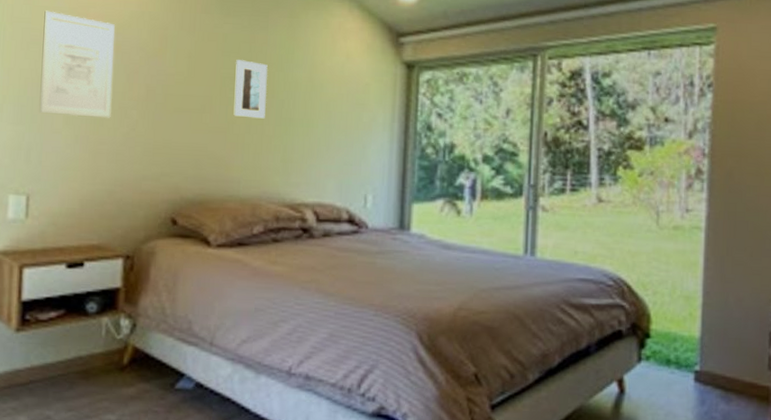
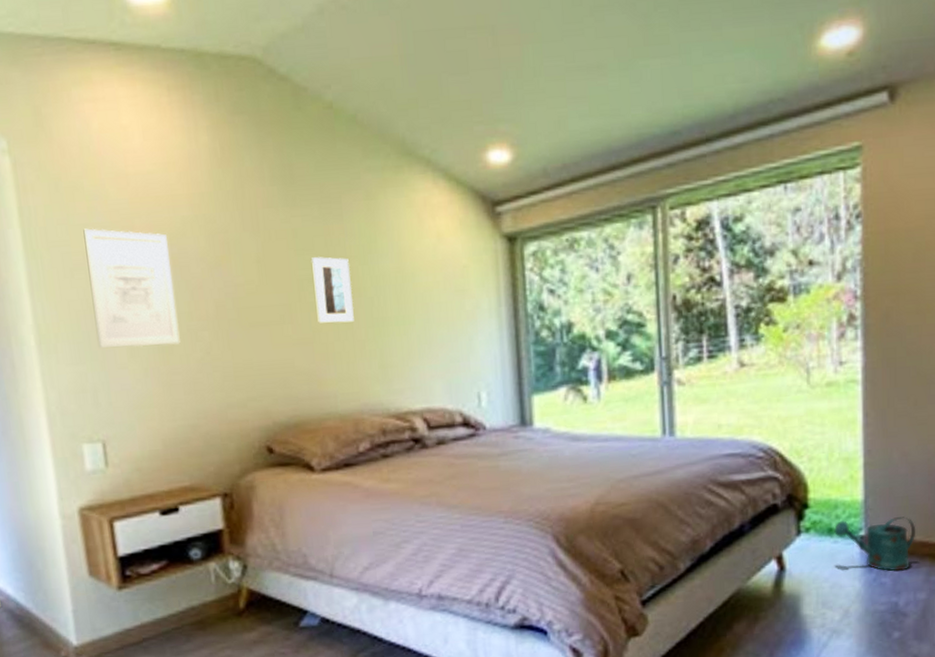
watering can: none [672,353,747,408] -> present [834,516,916,571]

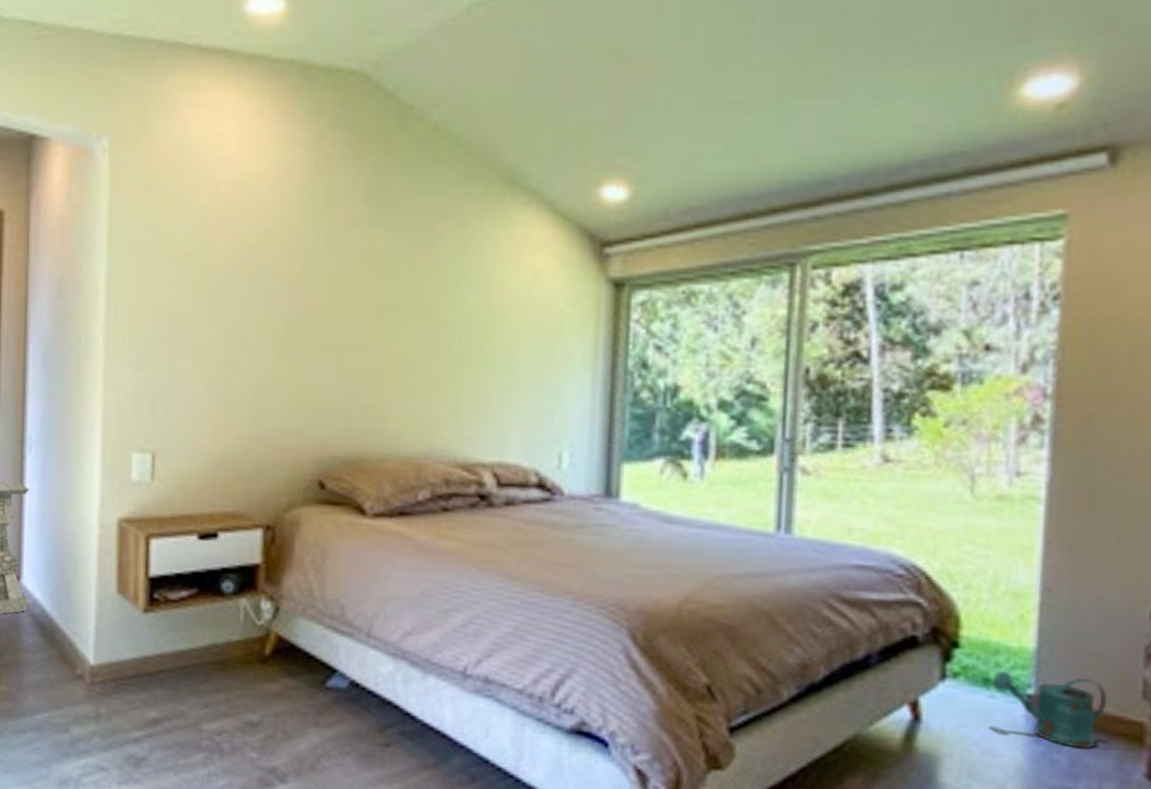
wall art: present [83,228,181,348] -> none [164,232,249,360]
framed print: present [312,257,354,324] -> none [391,284,433,357]

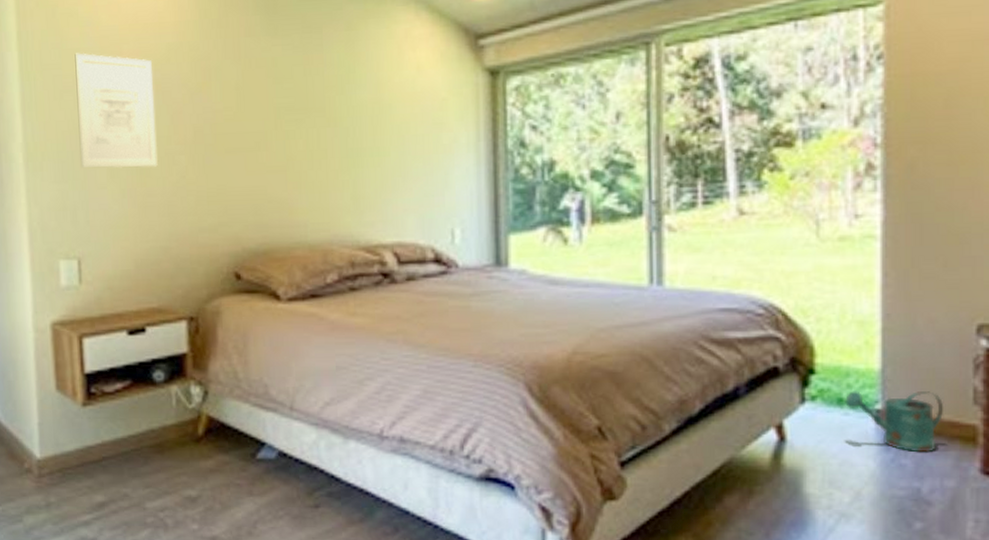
wall art: none [164,232,249,360] -> present [74,52,158,168]

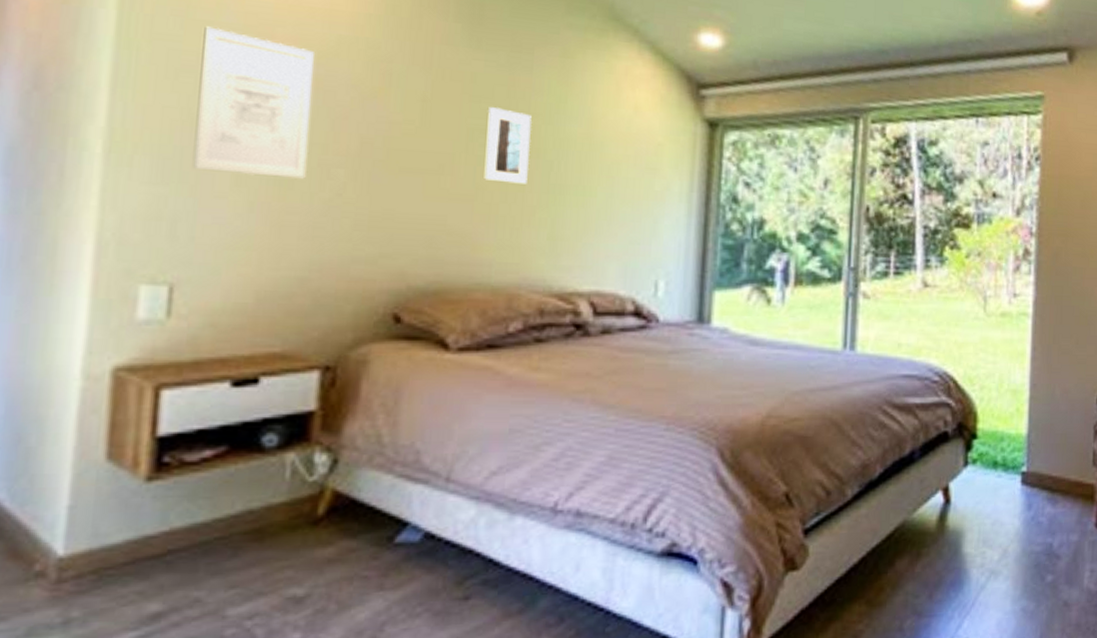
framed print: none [290,86,329,153] -> present [484,107,532,184]
watering can: present [845,391,944,453] -> none [999,454,1072,511]

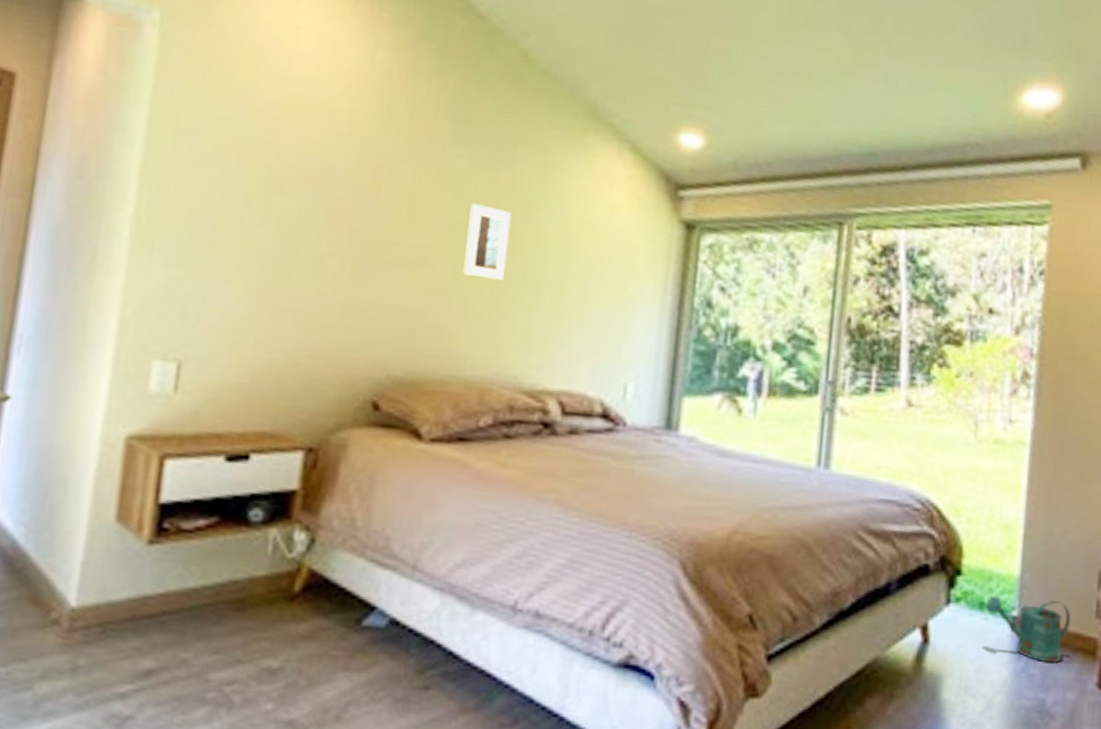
wall art: present [193,26,314,179] -> none [204,122,315,267]
watering can: none [999,454,1072,511] -> present [986,595,1071,664]

